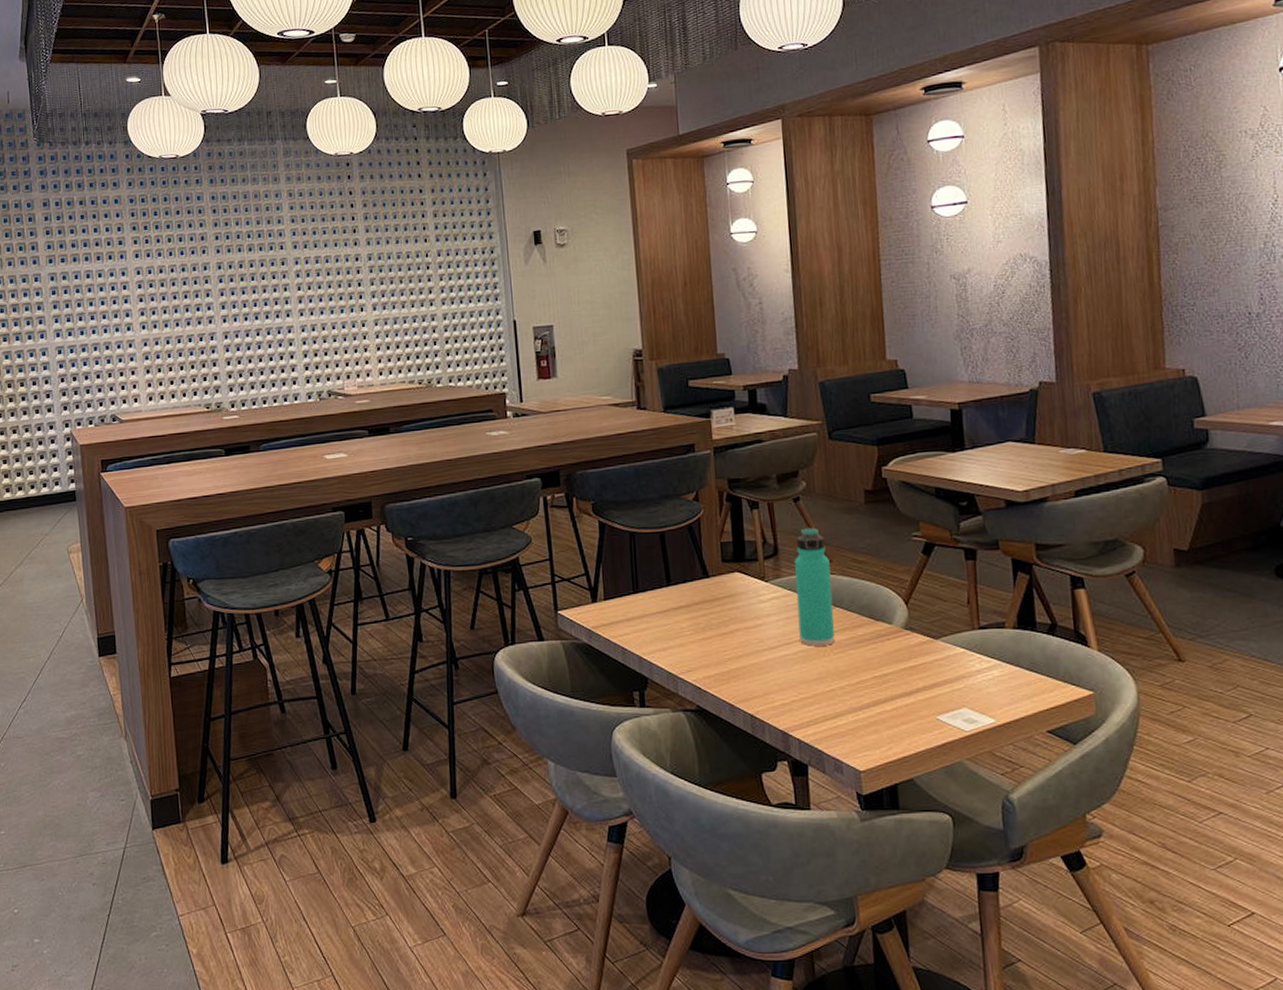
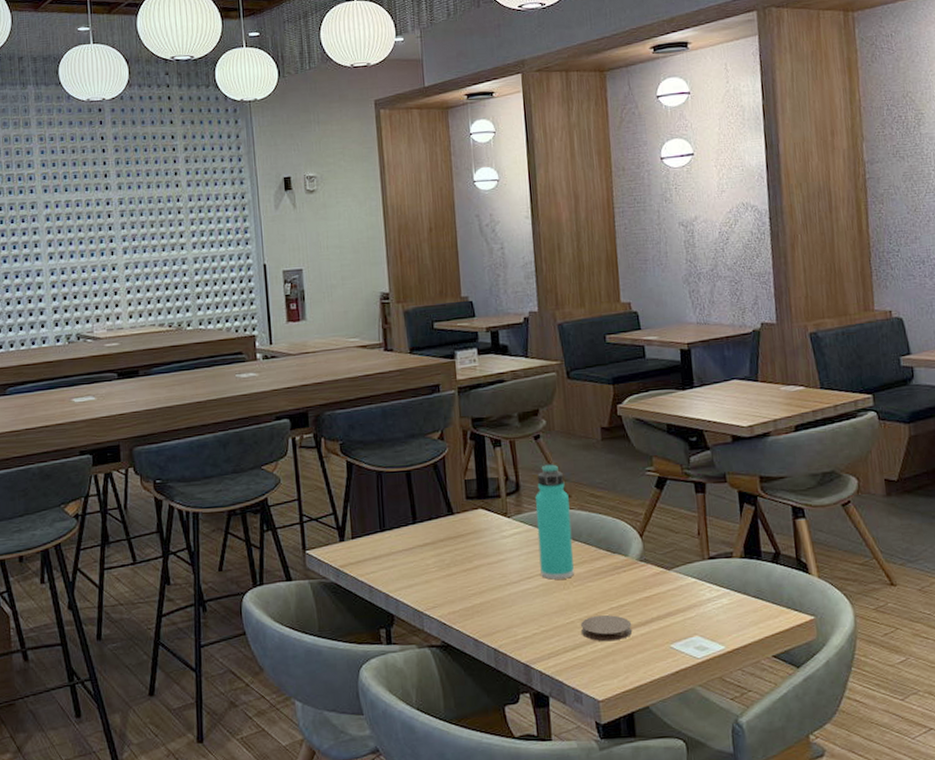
coaster: none [841,683,897,711] -> present [580,614,633,642]

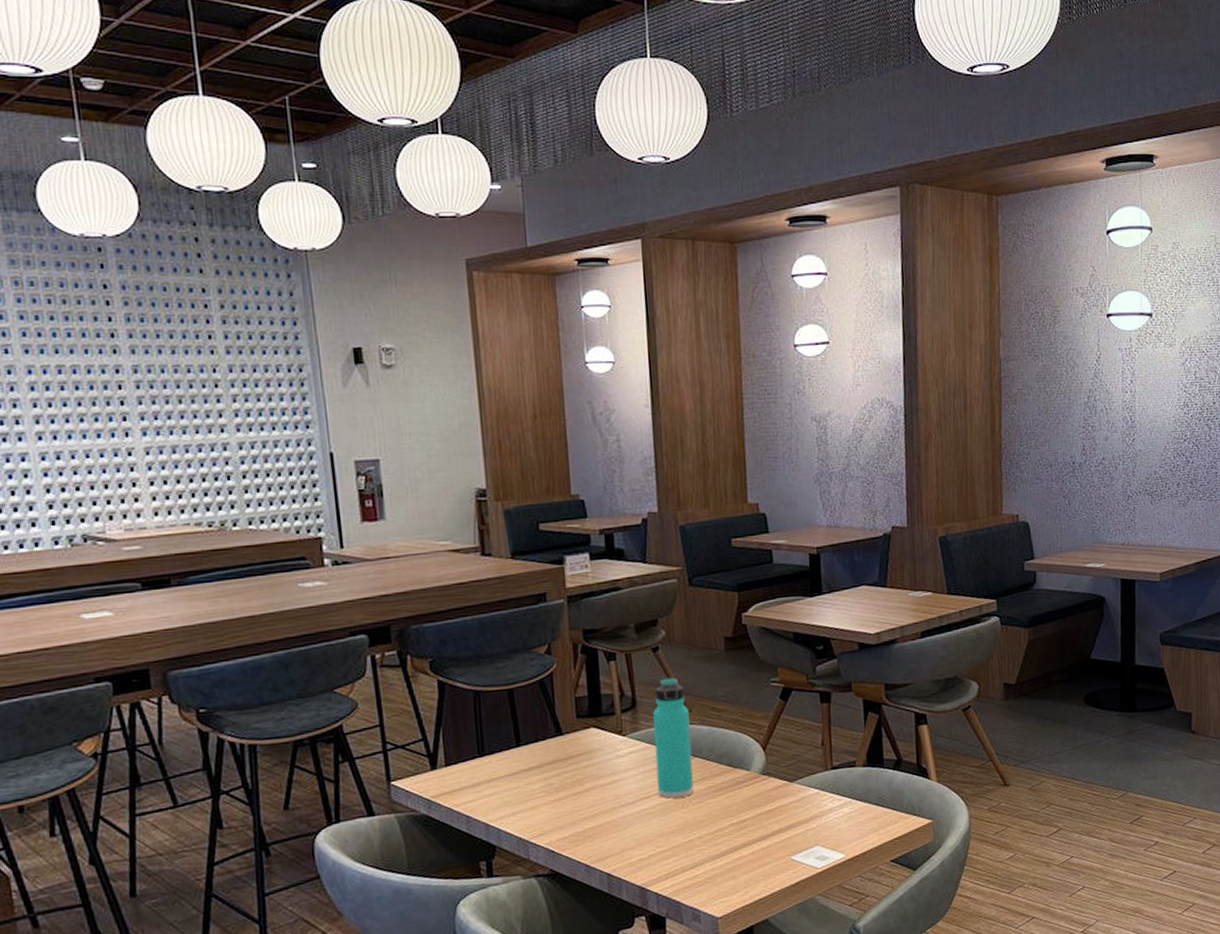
coaster: present [580,614,633,642] -> none [699,831,753,858]

